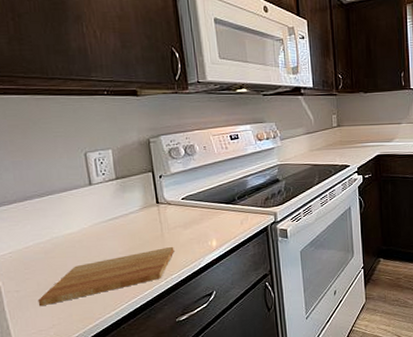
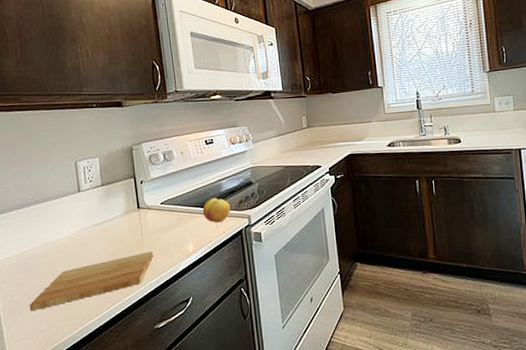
fruit: none [226,194,256,219] -> present [202,198,231,223]

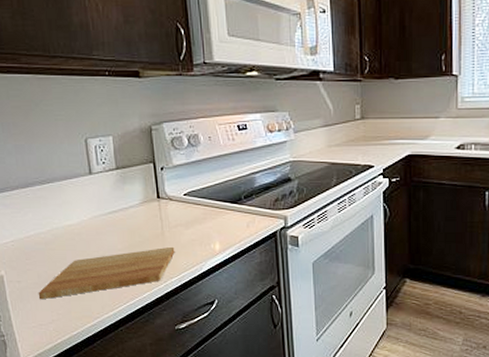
fruit: present [202,198,231,223] -> none [232,193,265,222]

